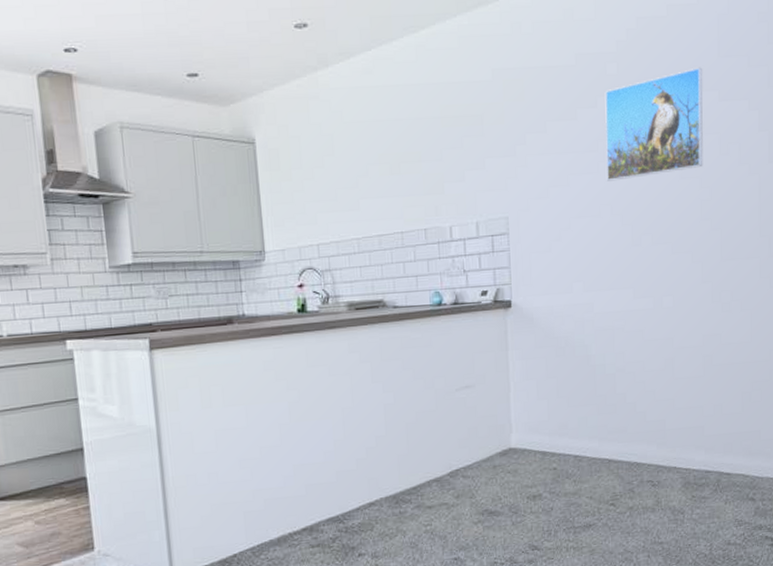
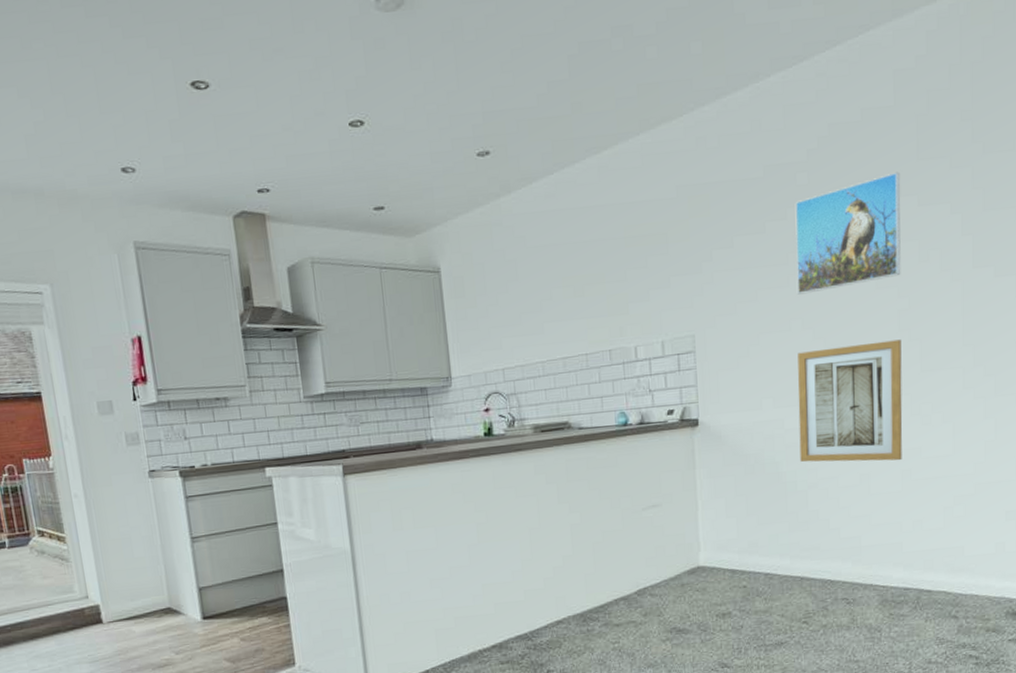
wall art: none [606,228,704,347] -> present [797,339,903,462]

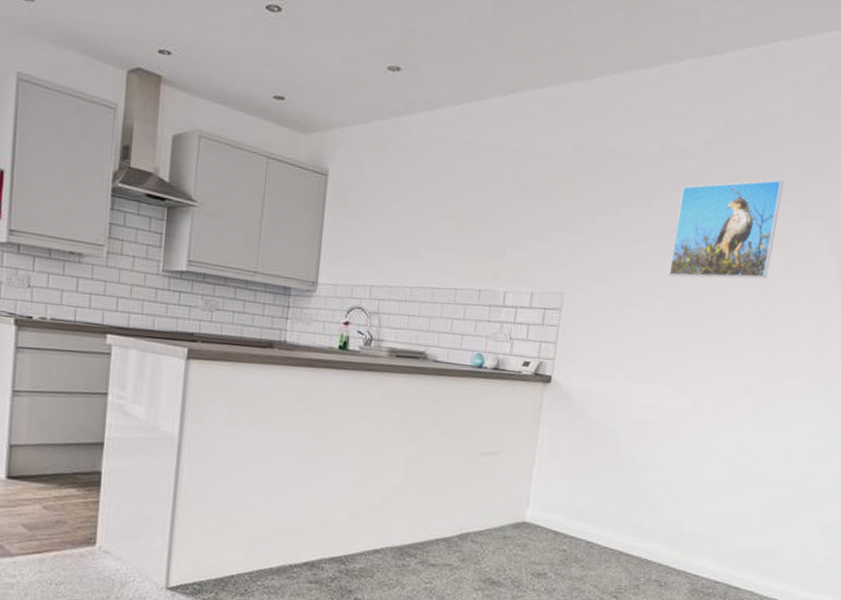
wall art: present [797,339,903,462] -> none [640,332,756,457]

